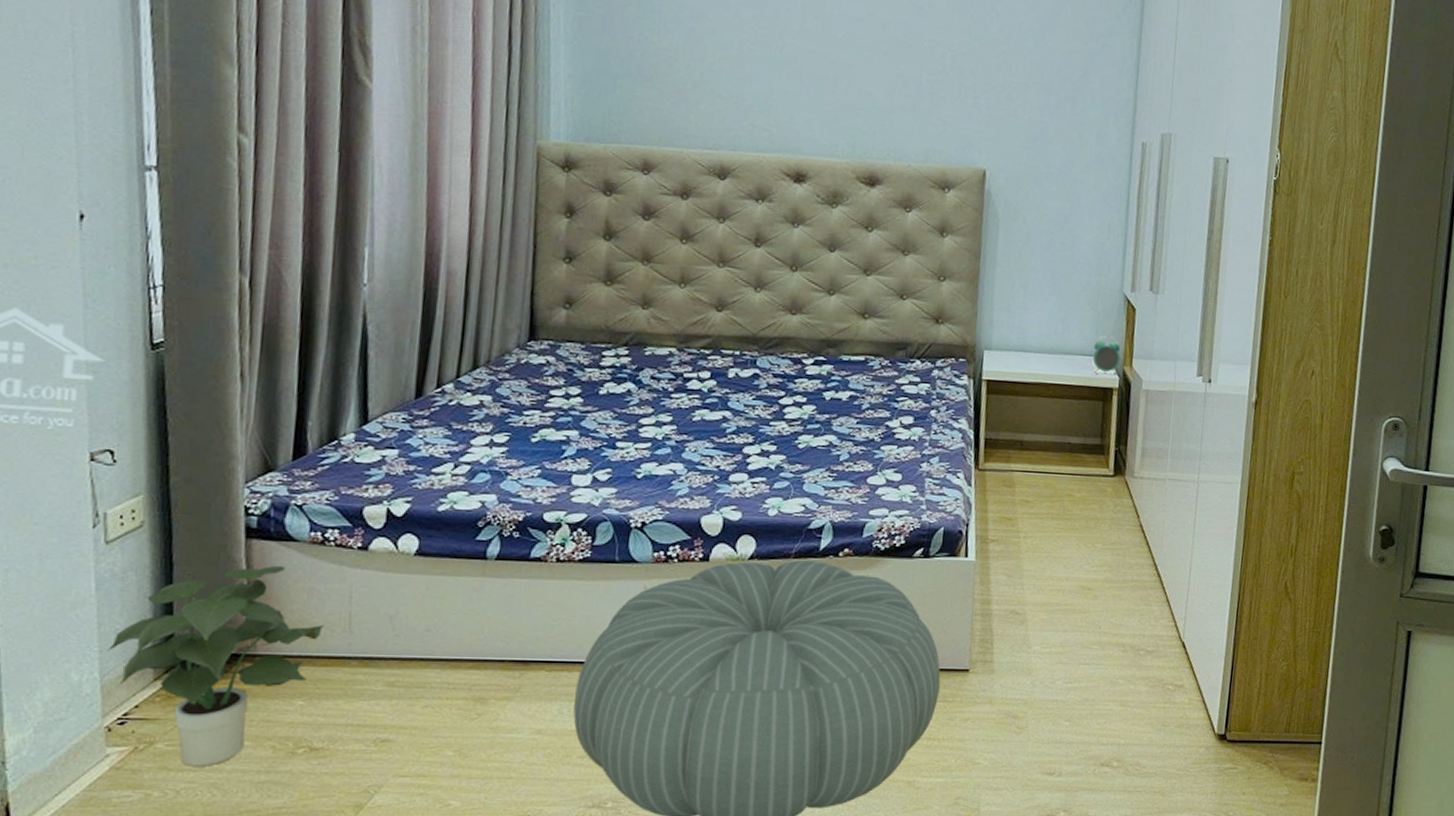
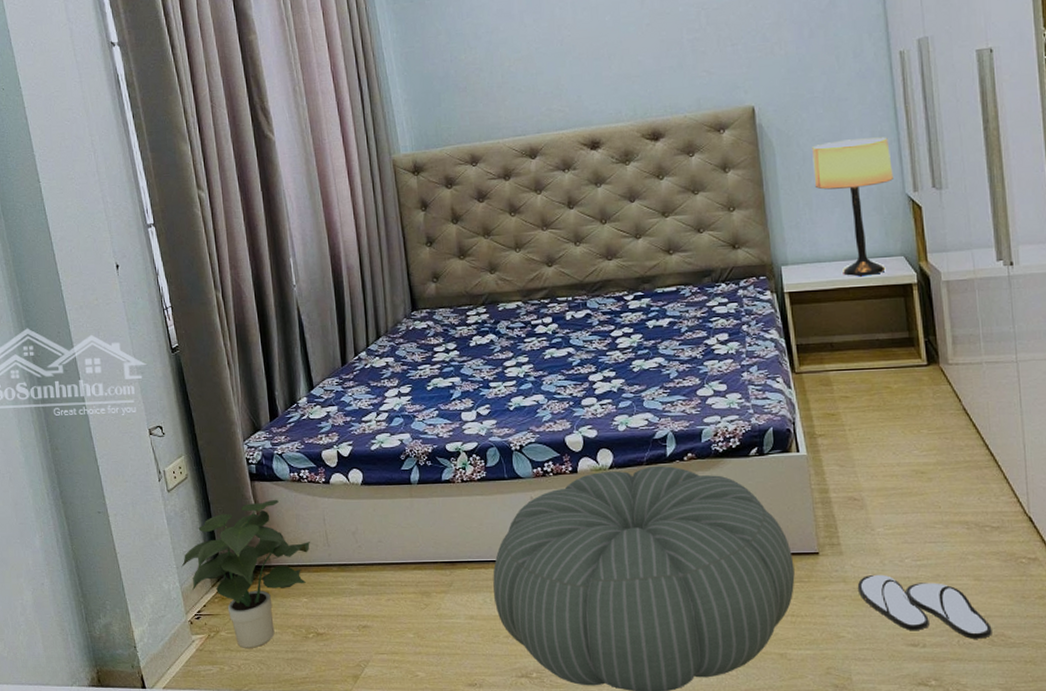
slippers: none [1002,696,1129,768] -> present [857,574,992,639]
table lamp: none [1034,224,1116,374] -> present [812,137,893,276]
alarm clock: present [1092,335,1120,375] -> none [886,236,914,272]

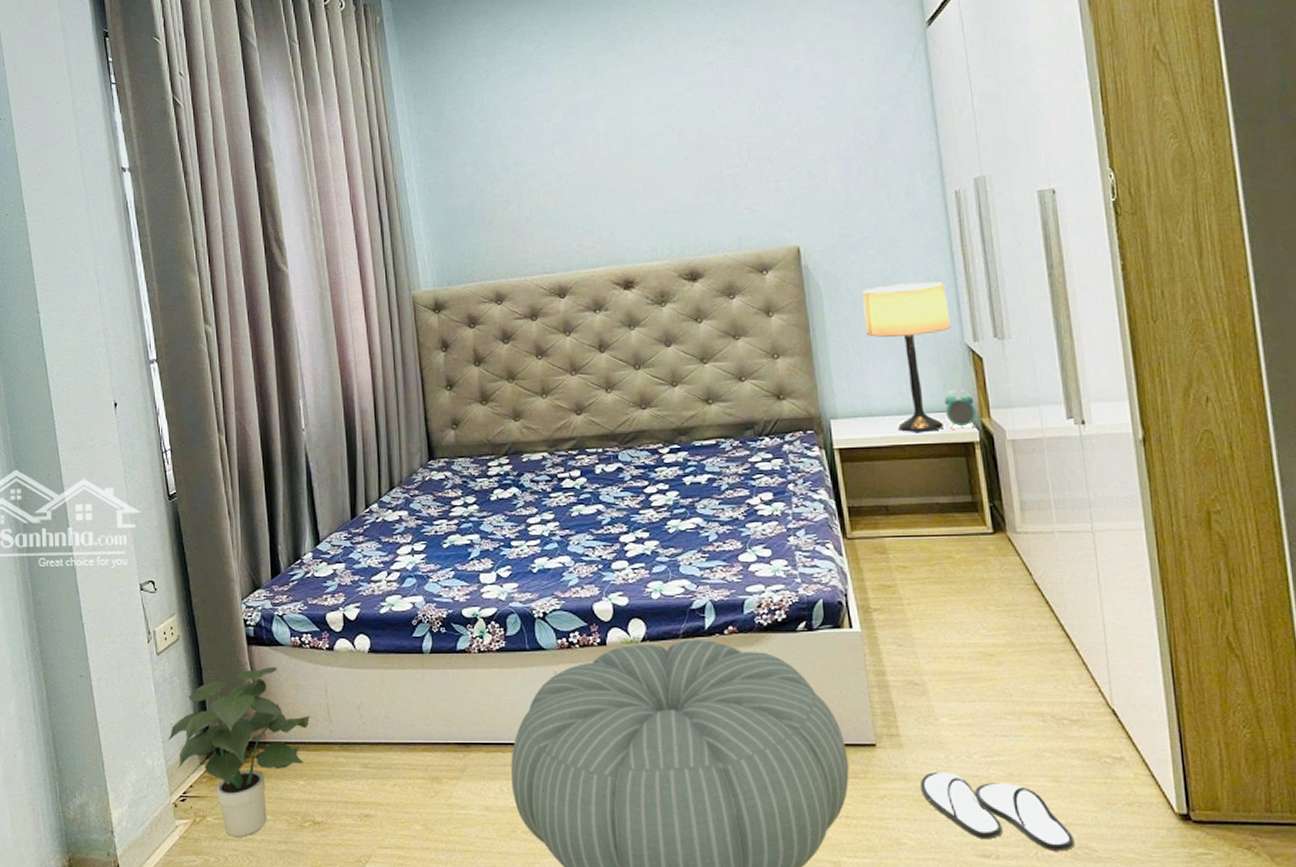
alarm clock: none [886,236,914,272] -> present [944,389,976,429]

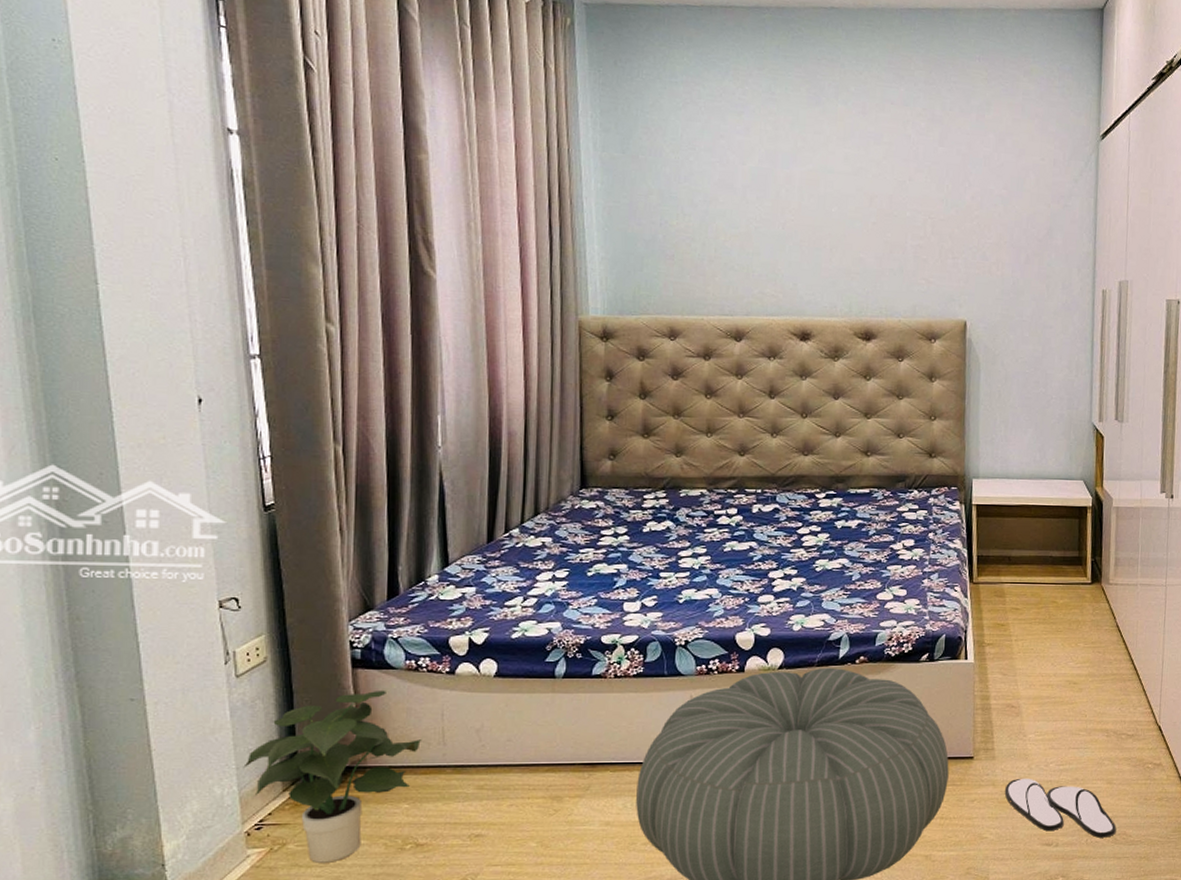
table lamp: present [862,282,951,432] -> none [1012,365,1083,495]
alarm clock: present [944,389,976,429] -> none [1068,461,1092,495]

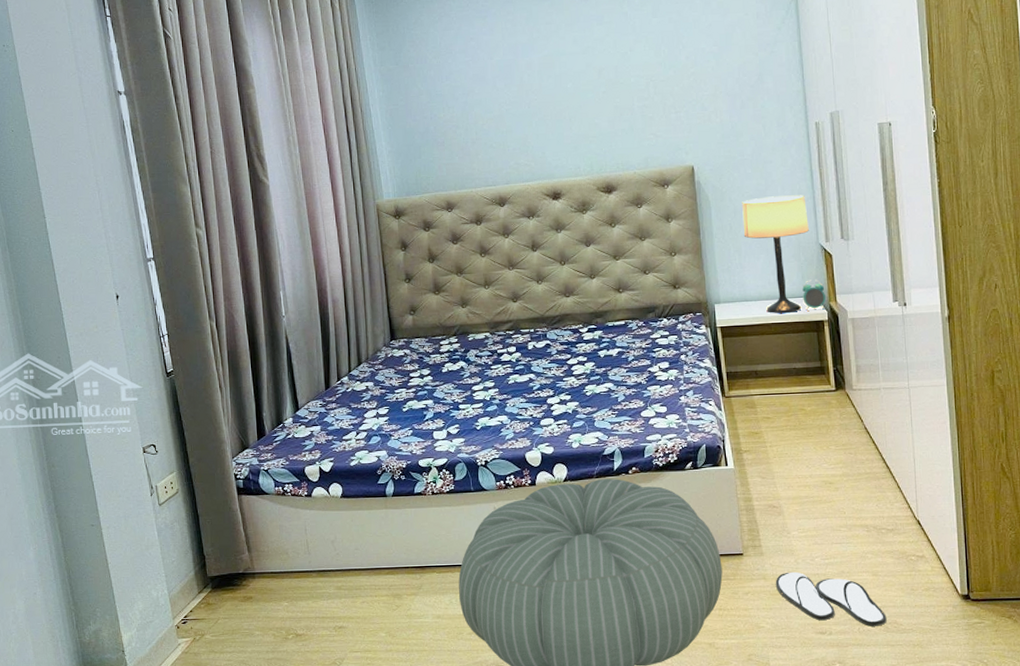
potted plant: present [243,691,422,863] -> none [170,512,293,650]
table lamp: none [1012,365,1083,495] -> present [742,195,809,313]
alarm clock: none [1068,461,1092,495] -> present [802,279,826,311]

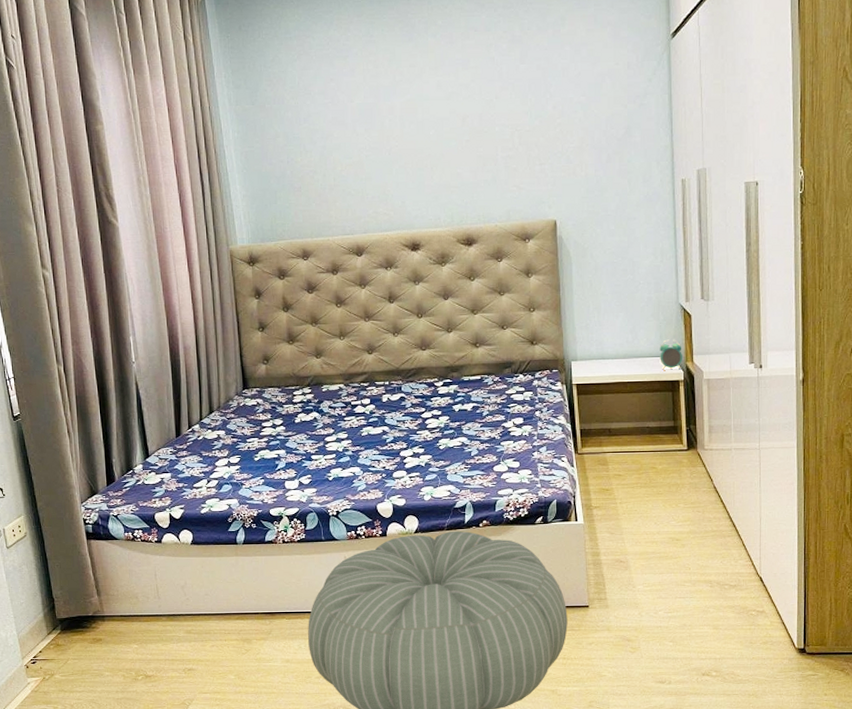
table lamp: present [742,195,809,313] -> none [603,253,669,372]
slippers: present [775,571,887,626] -> none [618,624,725,677]

